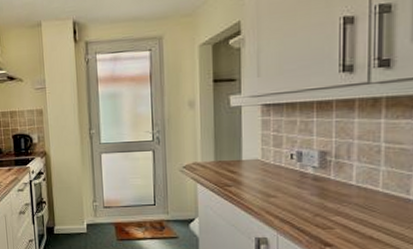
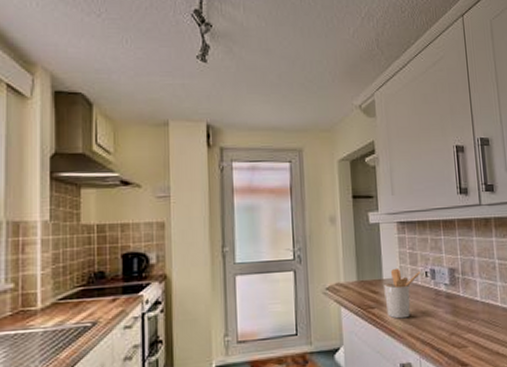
utensil holder: none [243,149,286,198] -> present [384,267,421,319]

